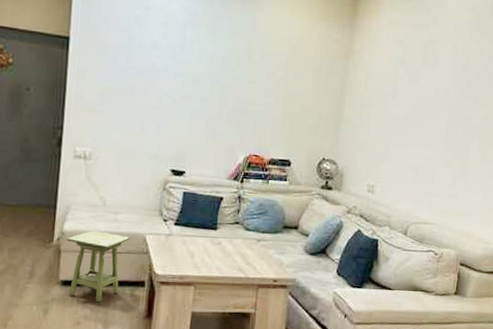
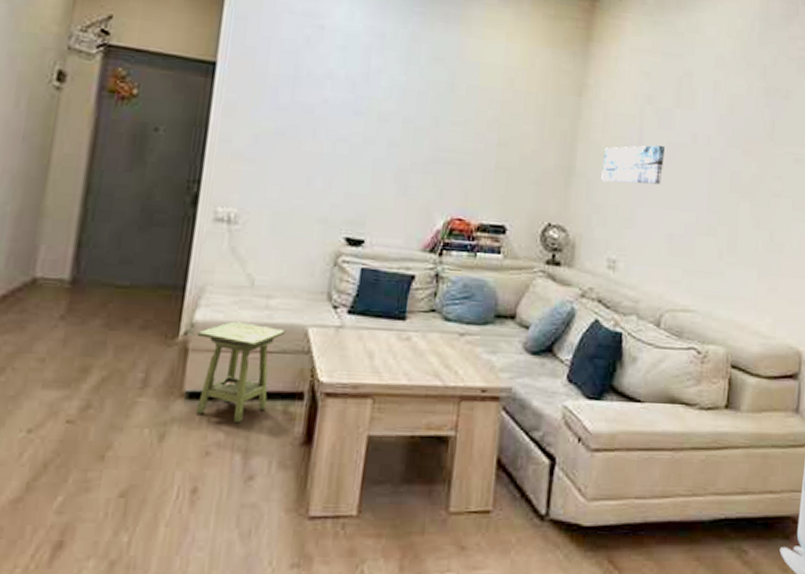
wall art: none [363,97,414,128] -> present [601,145,666,185]

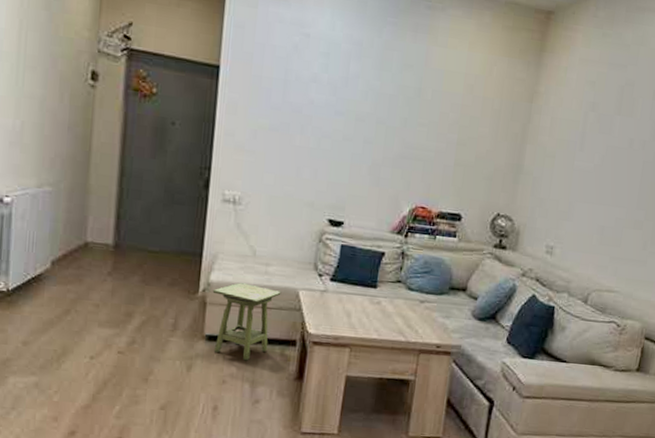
wall art: present [601,145,666,185] -> none [545,148,604,183]

